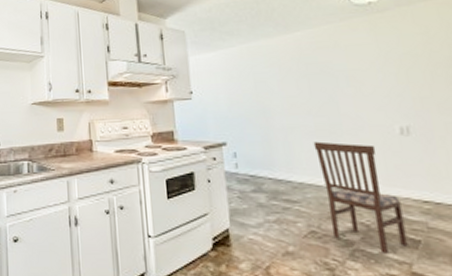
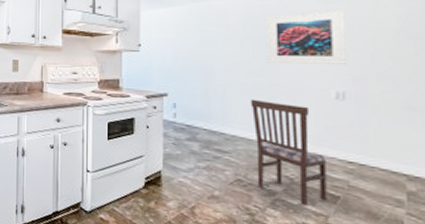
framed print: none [317,41,406,101] -> present [265,9,347,64]

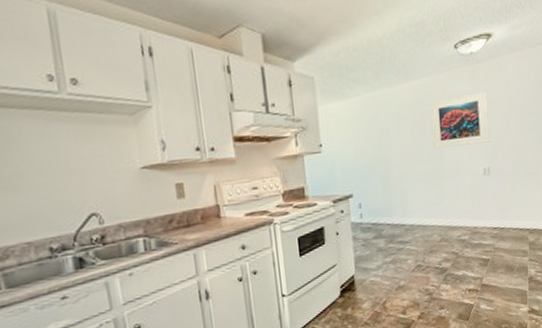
dining chair: present [250,99,327,205] -> none [422,185,481,274]

